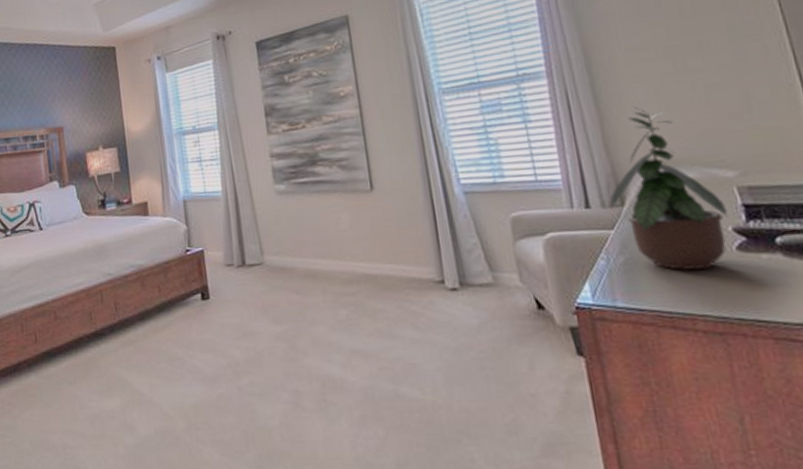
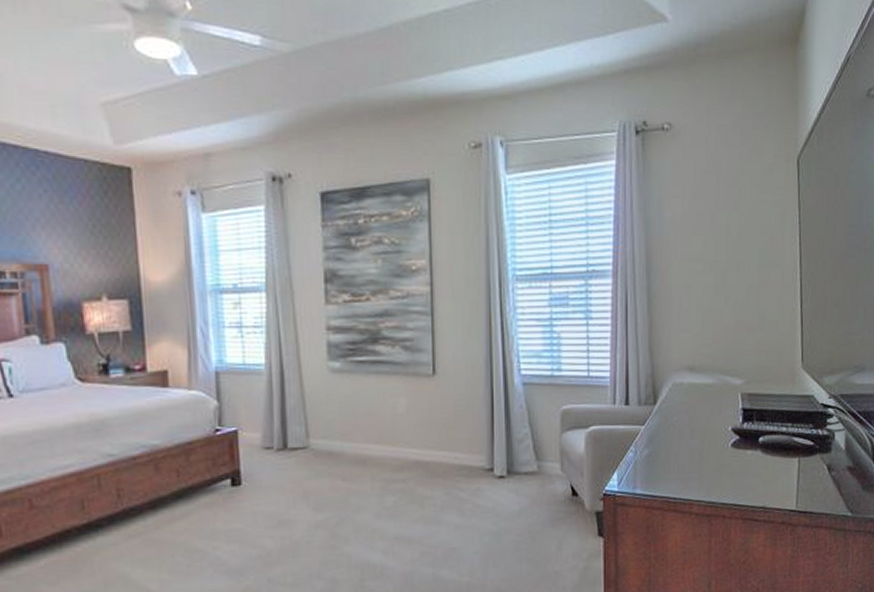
potted plant: present [610,106,729,270] -> none [645,314,731,463]

